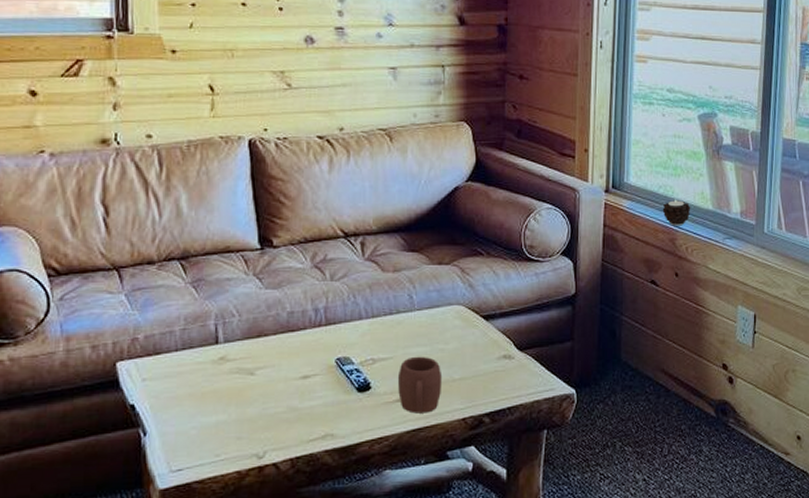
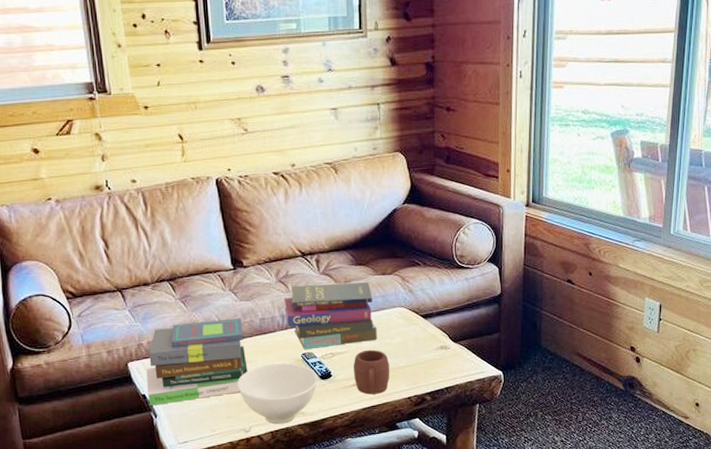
books: none [137,310,268,420] -> present [146,318,248,406]
bowl: none [252,370,353,449] -> present [236,363,318,424]
books: none [318,272,429,353] -> present [284,282,377,349]
candle: present [662,199,691,226] -> none [577,209,604,233]

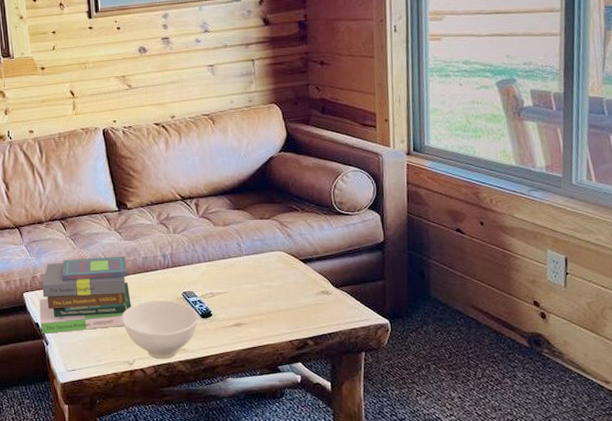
books: present [284,282,377,349] -> none [165,226,257,288]
mug: present [353,349,390,395] -> none [232,291,271,336]

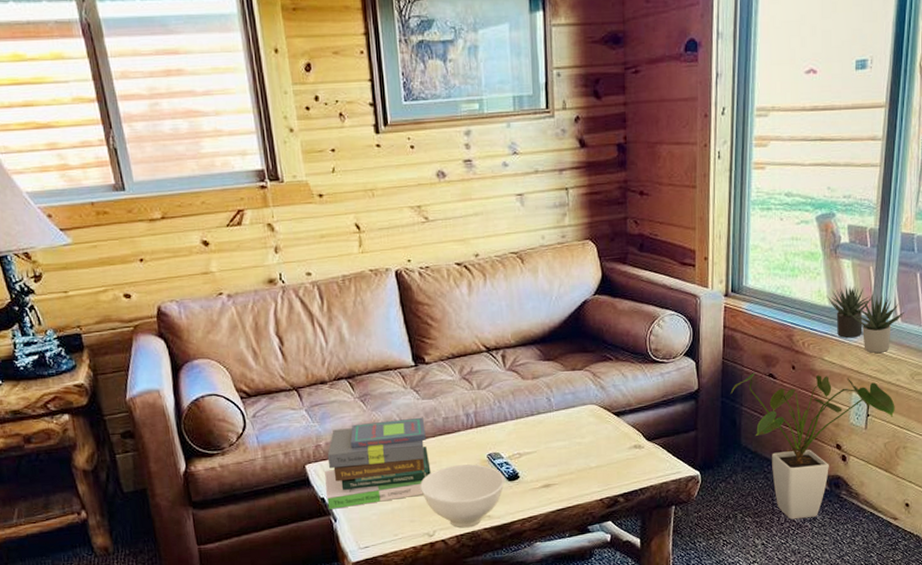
house plant: none [418,227,597,375] -> present [731,372,895,520]
succulent plant: none [512,146,600,212] -> present [826,285,905,353]

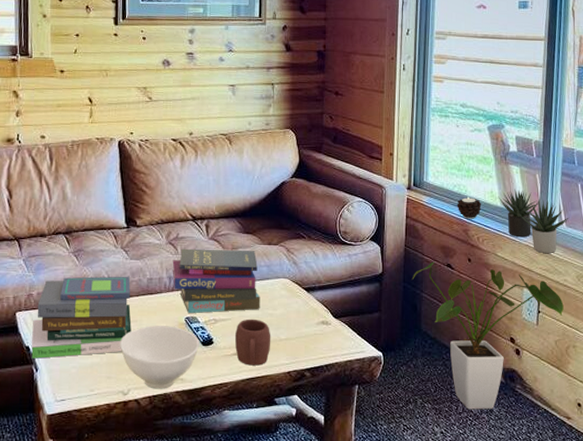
books: none [468,378,567,449] -> present [172,248,260,313]
mug: none [541,449,581,497] -> present [234,318,271,366]
candle: none [780,298,808,324] -> present [457,196,482,219]

